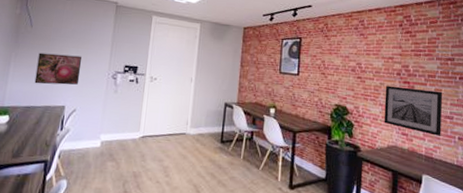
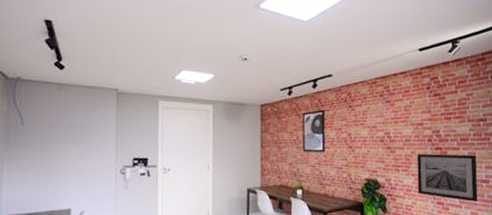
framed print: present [34,52,82,85] -> none [33,152,85,188]

